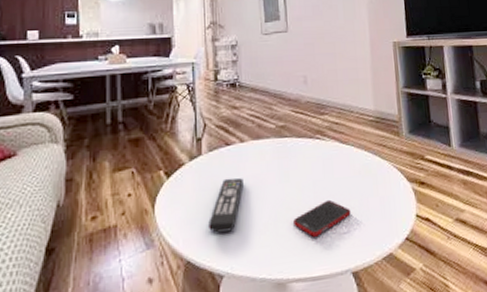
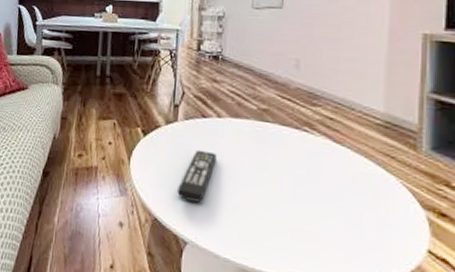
cell phone: present [293,199,351,237] -> none [266,200,337,236]

